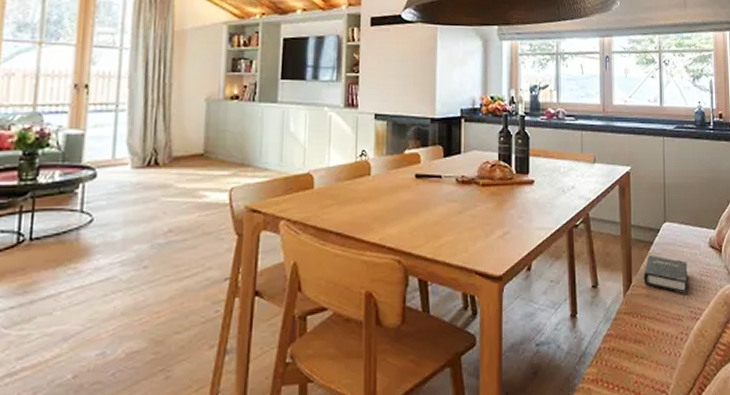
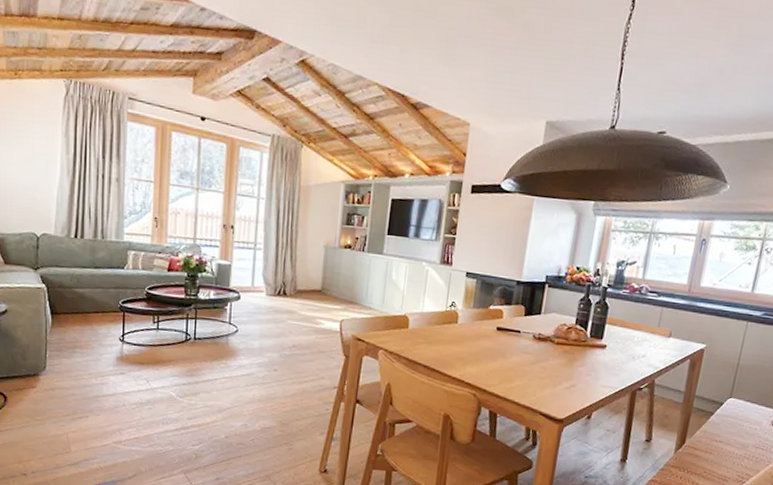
hardback book: present [643,255,688,295] -> none [697,424,745,462]

